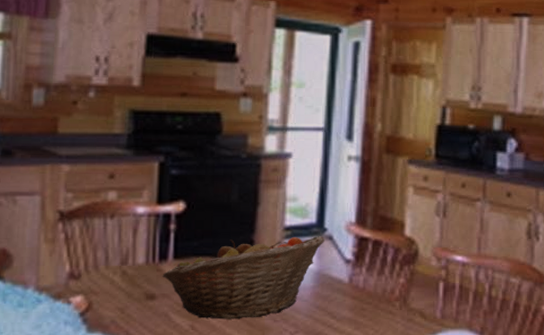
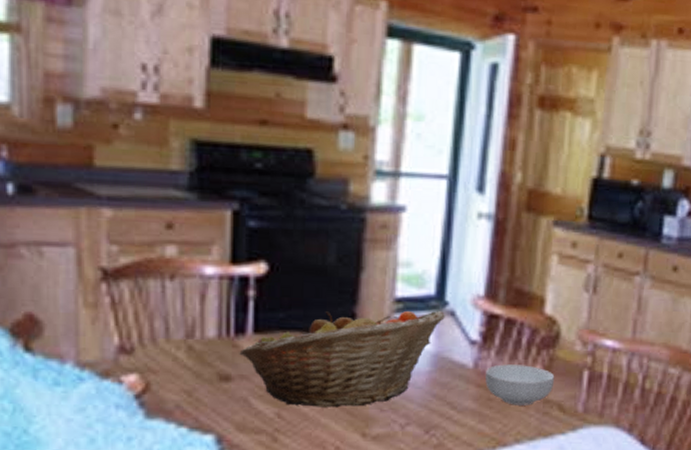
cereal bowl: none [359,279,416,314] -> present [485,364,555,406]

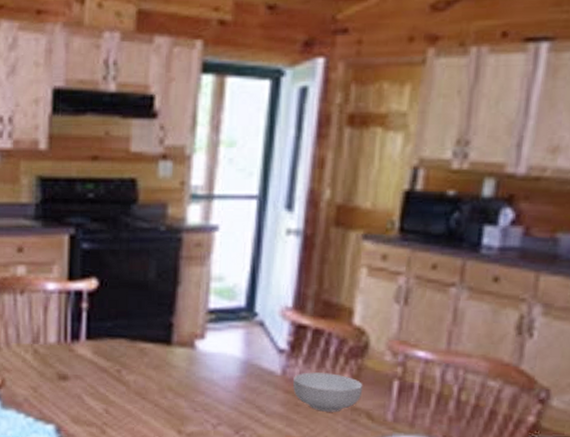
fruit basket: present [239,311,445,408] -> none [74,321,255,407]

